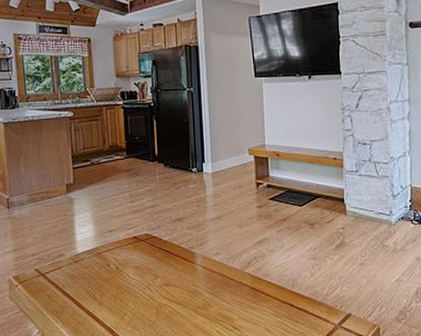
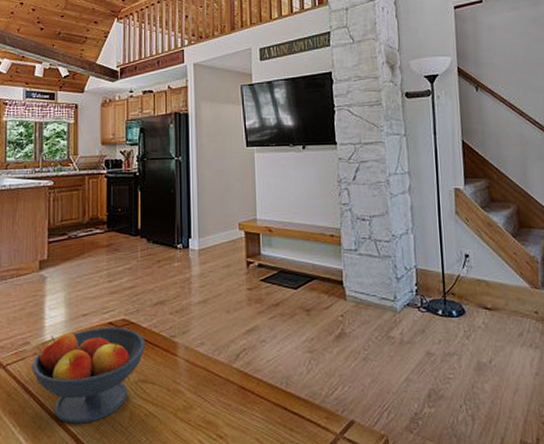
fruit bowl: none [67,240,168,321] -> present [32,327,146,425]

